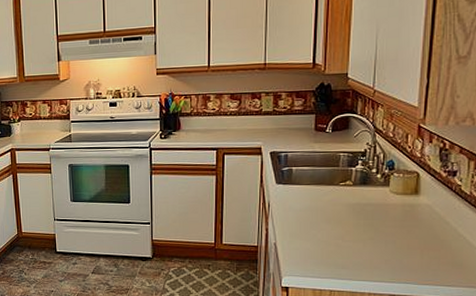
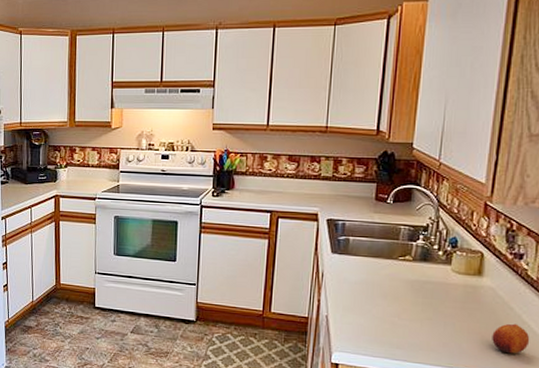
fruit: none [430,237,466,265] -> present [492,323,530,354]

